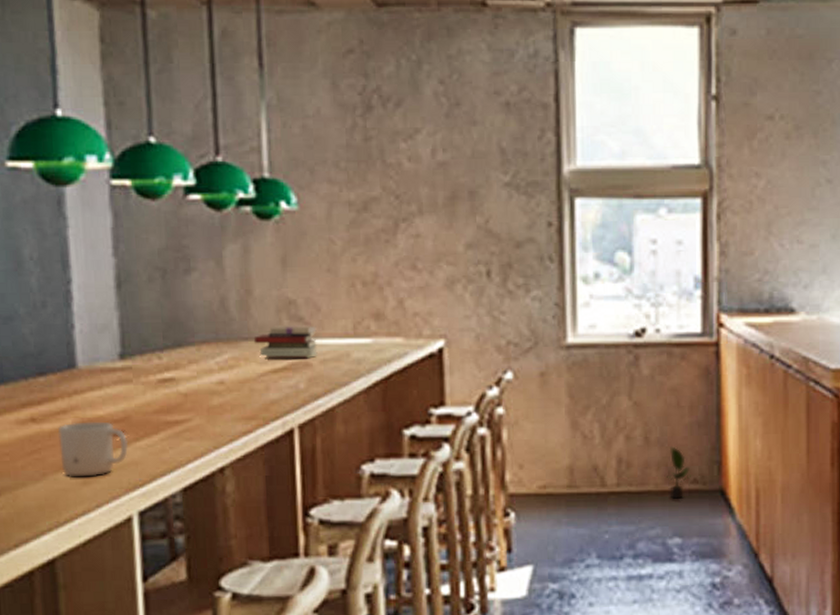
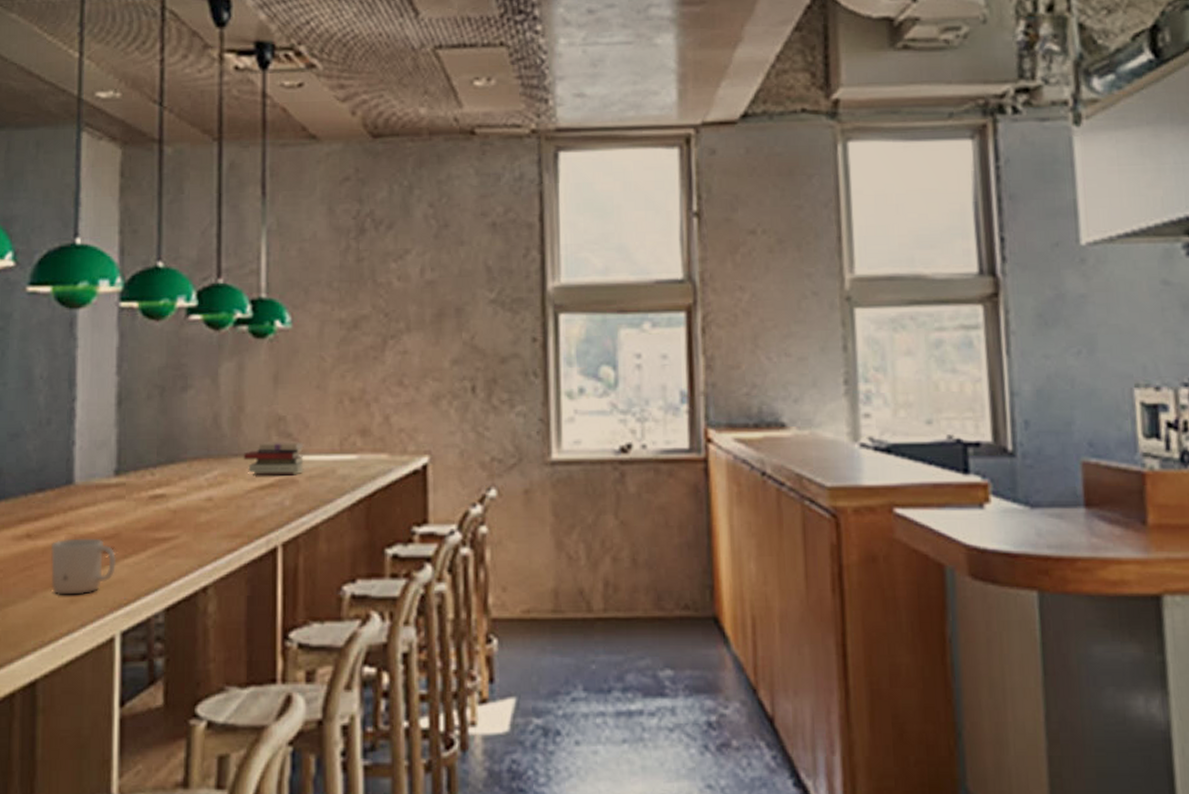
potted plant: present [664,446,691,500] -> none [653,569,682,628]

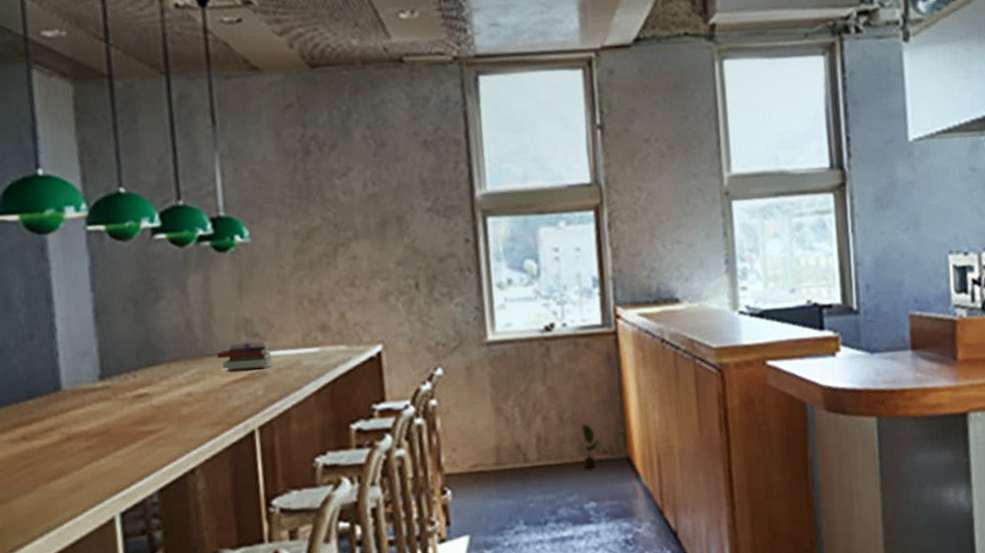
mug: present [50,538,117,595] -> none [46,435,110,487]
potted plant: none [653,569,682,628] -> present [578,423,601,469]

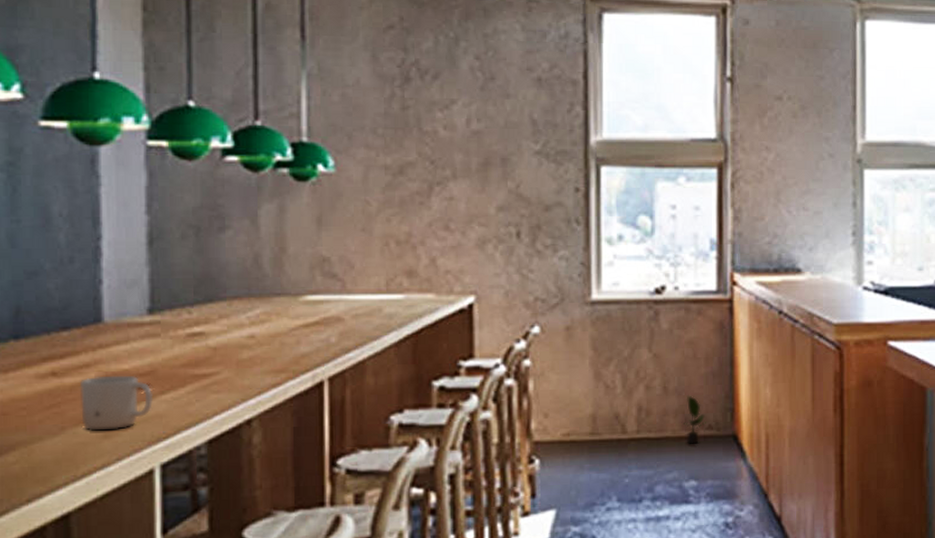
mug: none [46,435,110,487] -> present [79,375,154,431]
books: present [216,339,273,371] -> none [286,280,350,314]

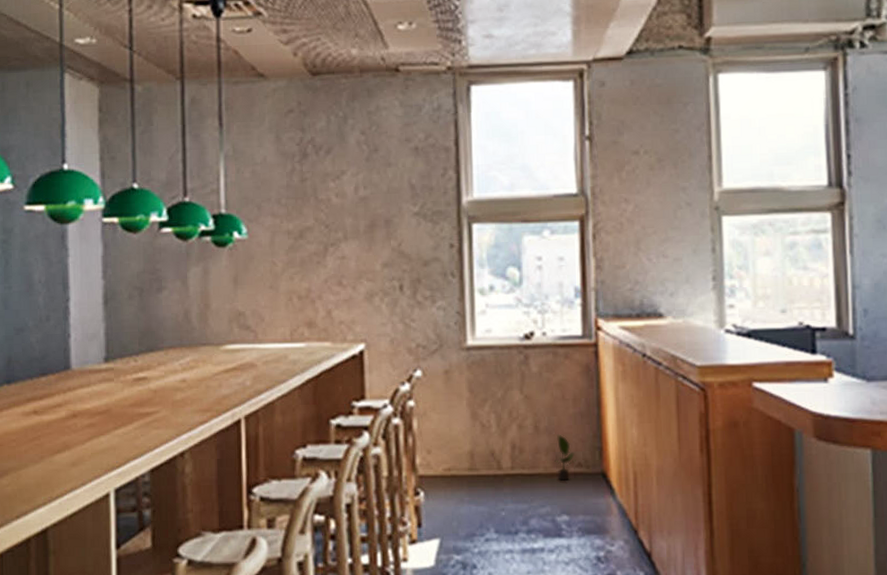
mug: present [79,375,154,431] -> none [54,413,109,460]

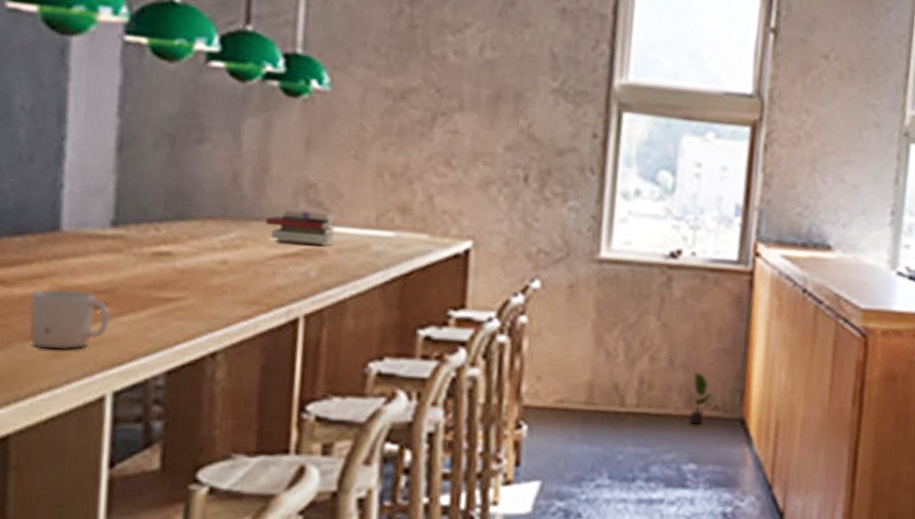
mug: none [54,413,109,460] -> present [29,289,111,350]
books: none [210,332,261,361] -> present [265,208,336,247]

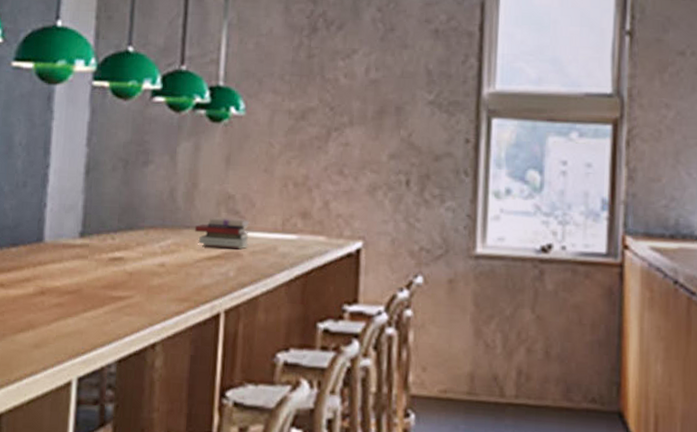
mug: present [29,289,111,350] -> none [18,290,78,342]
potted plant: present [685,371,712,426] -> none [563,363,589,418]

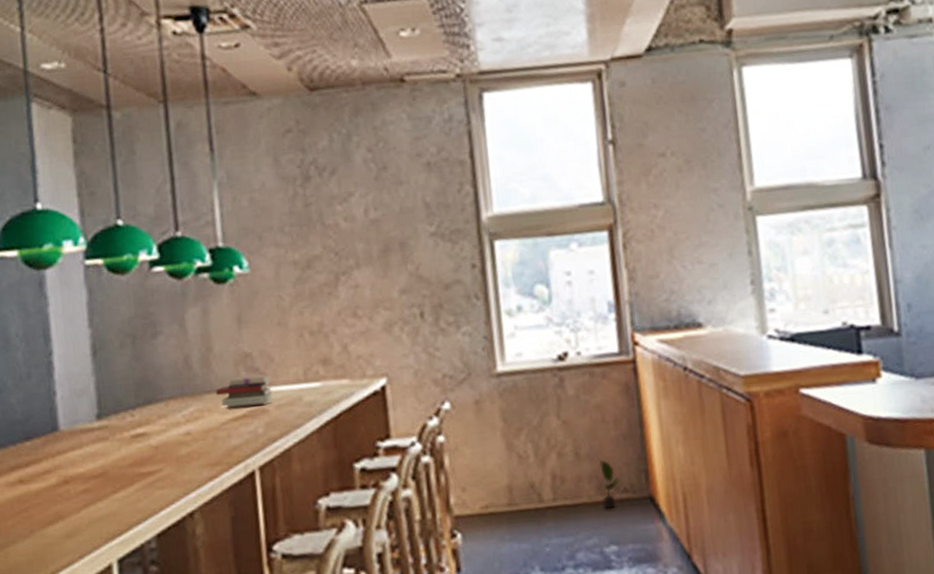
potted plant: none [563,363,589,418] -> present [596,459,621,510]

